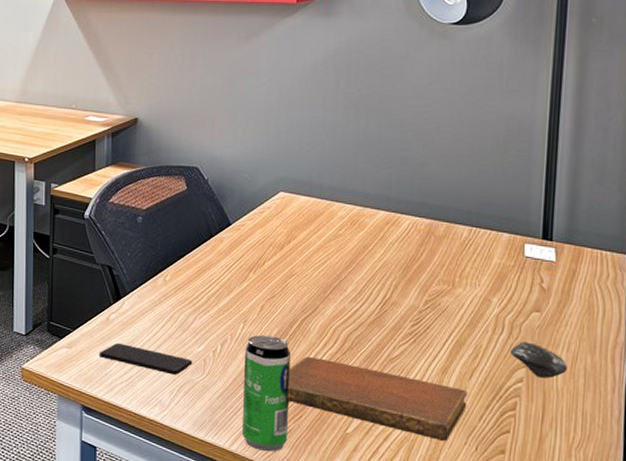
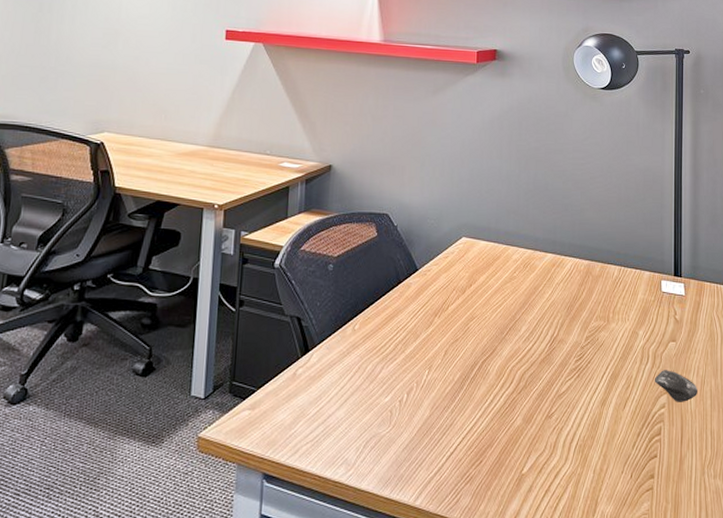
smartphone: present [98,342,193,375] -> none [283,399,380,430]
beverage can: present [241,335,292,452] -> none [425,380,473,503]
notebook: present [288,356,468,442] -> none [470,398,623,473]

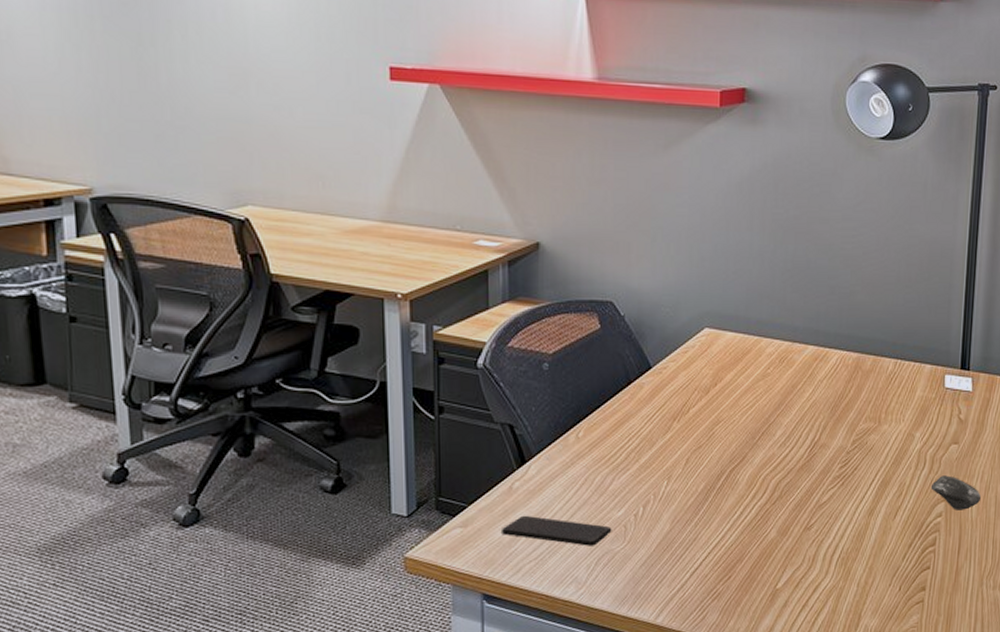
smartphone: none [283,399,380,430] -> present [500,515,612,546]

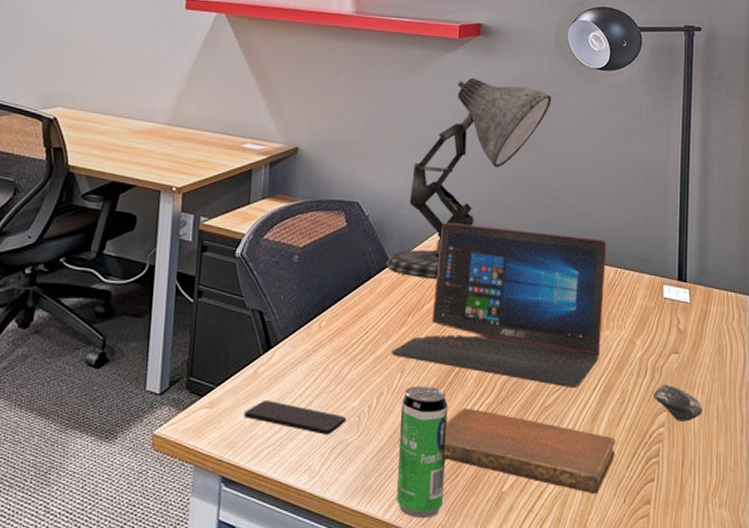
desk lamp: none [646,153,827,382] -> present [385,77,552,280]
laptop: none [656,319,887,484] -> present [391,222,607,388]
beverage can: none [667,491,719,620] -> present [395,386,449,519]
notebook: none [717,510,892,586] -> present [445,407,616,495]

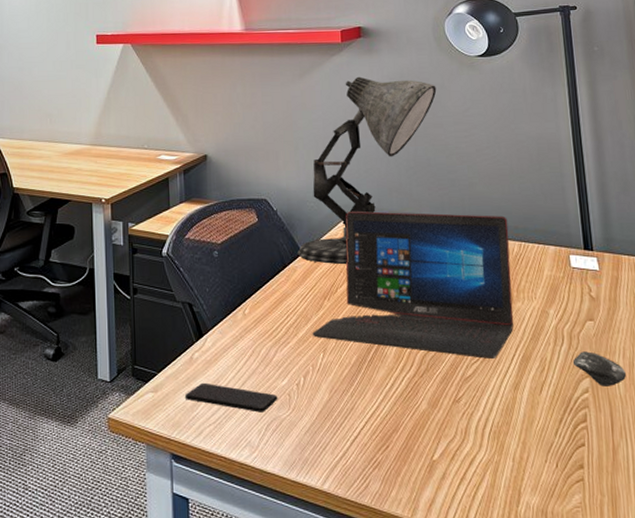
beverage can: present [395,386,449,519] -> none [326,364,378,488]
notebook: present [445,407,616,495] -> none [372,382,542,461]

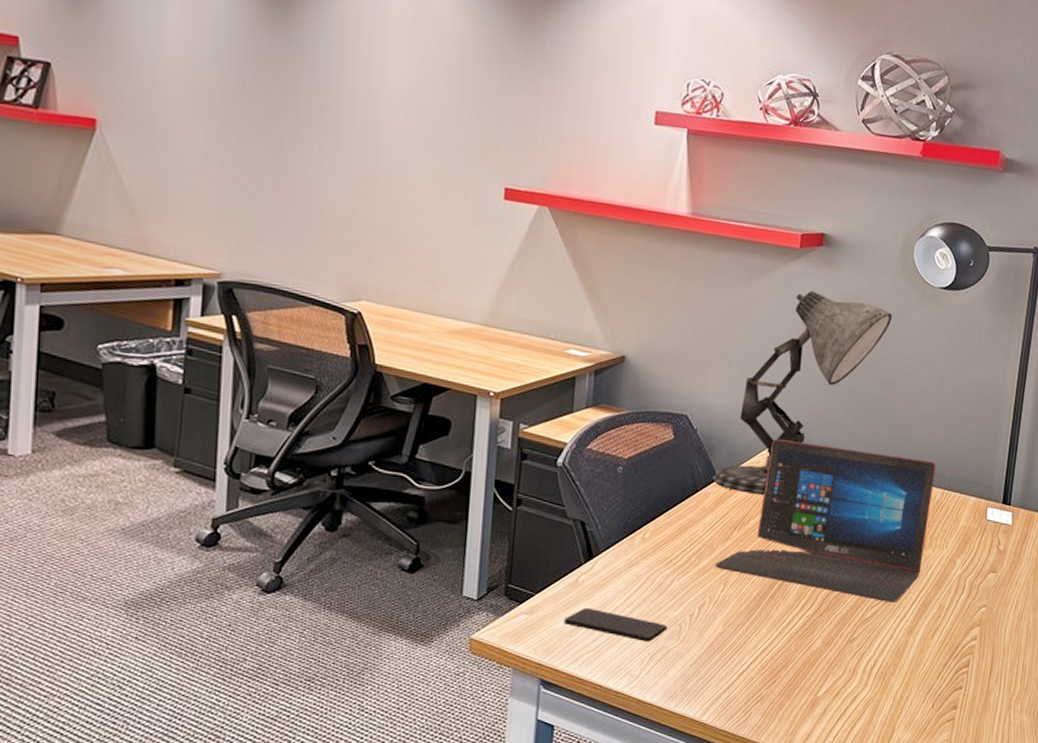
computer mouse: present [572,351,627,387] -> none [967,601,1015,636]

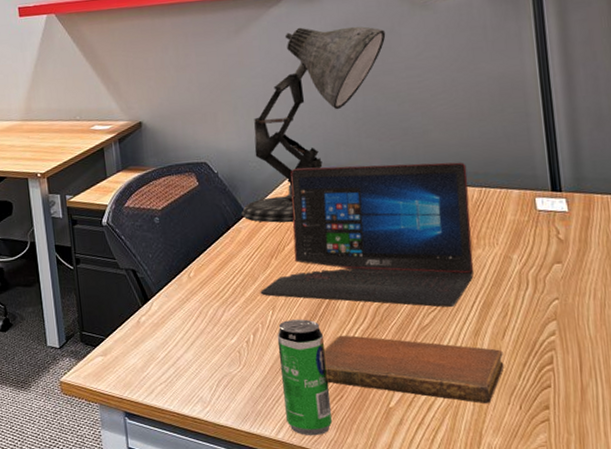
smartphone: present [563,607,668,642] -> none [133,344,228,370]
beverage can: none [713,597,770,720] -> present [277,319,333,436]
notebook: none [763,619,929,700] -> present [324,335,505,404]

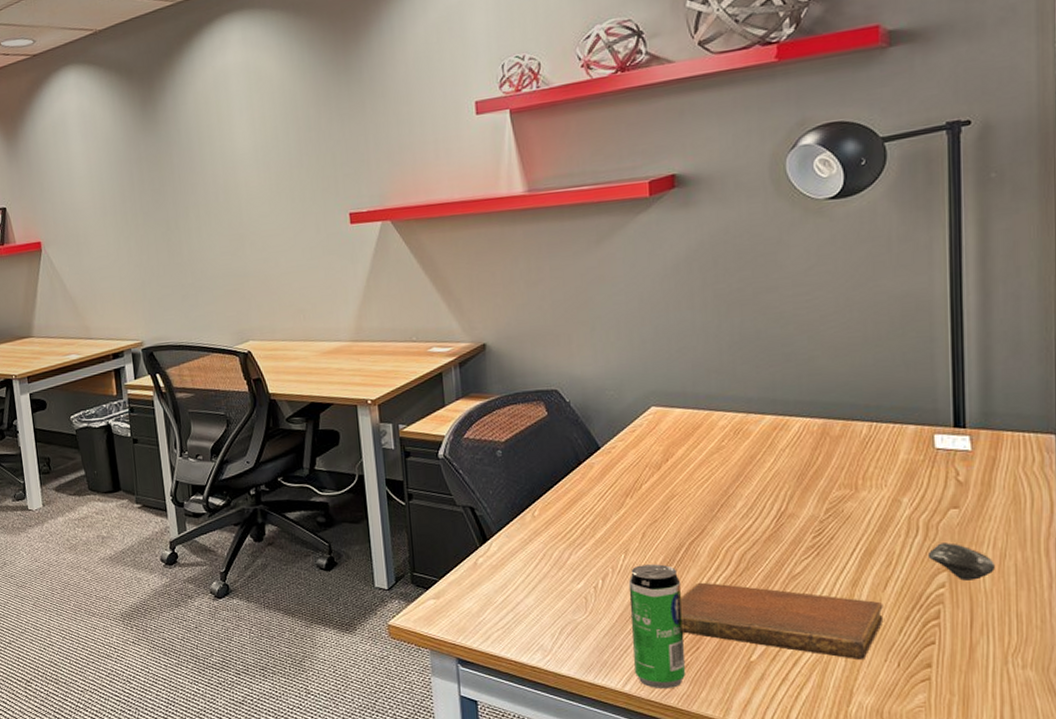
desk lamp: present [241,26,386,223] -> none [594,236,772,459]
laptop: present [260,162,474,308] -> none [612,393,857,555]
computer mouse: none [538,294,598,329] -> present [927,543,996,581]

